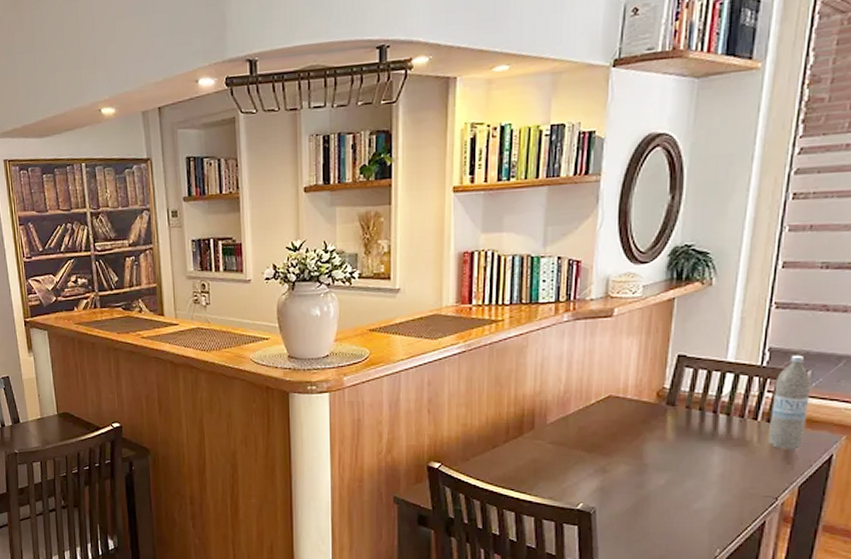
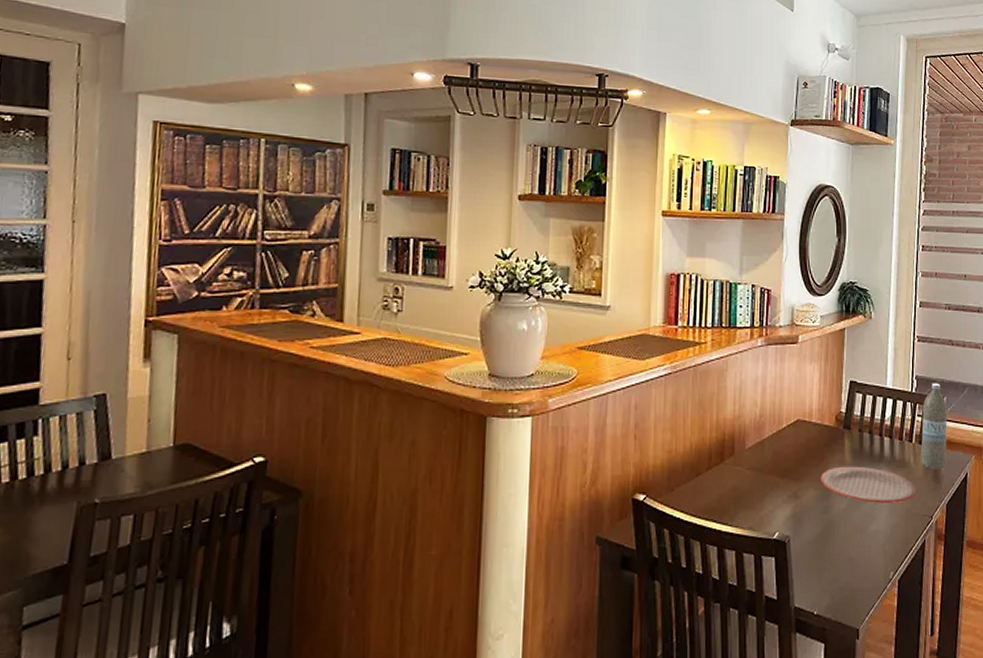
plate: none [634,443,760,483] -> present [820,466,918,505]

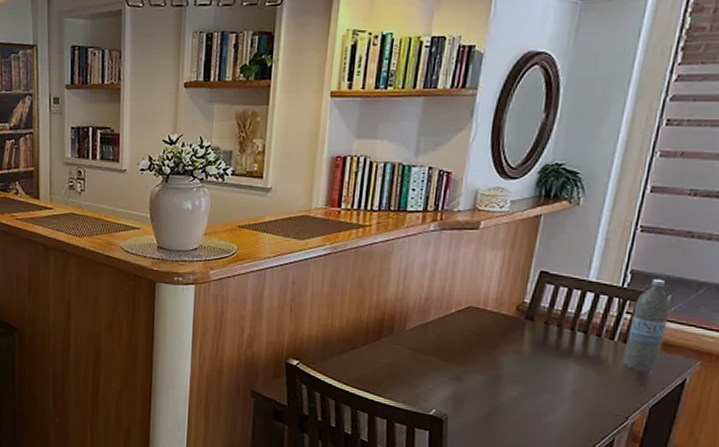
plate: present [820,466,918,505] -> none [490,356,613,399]

